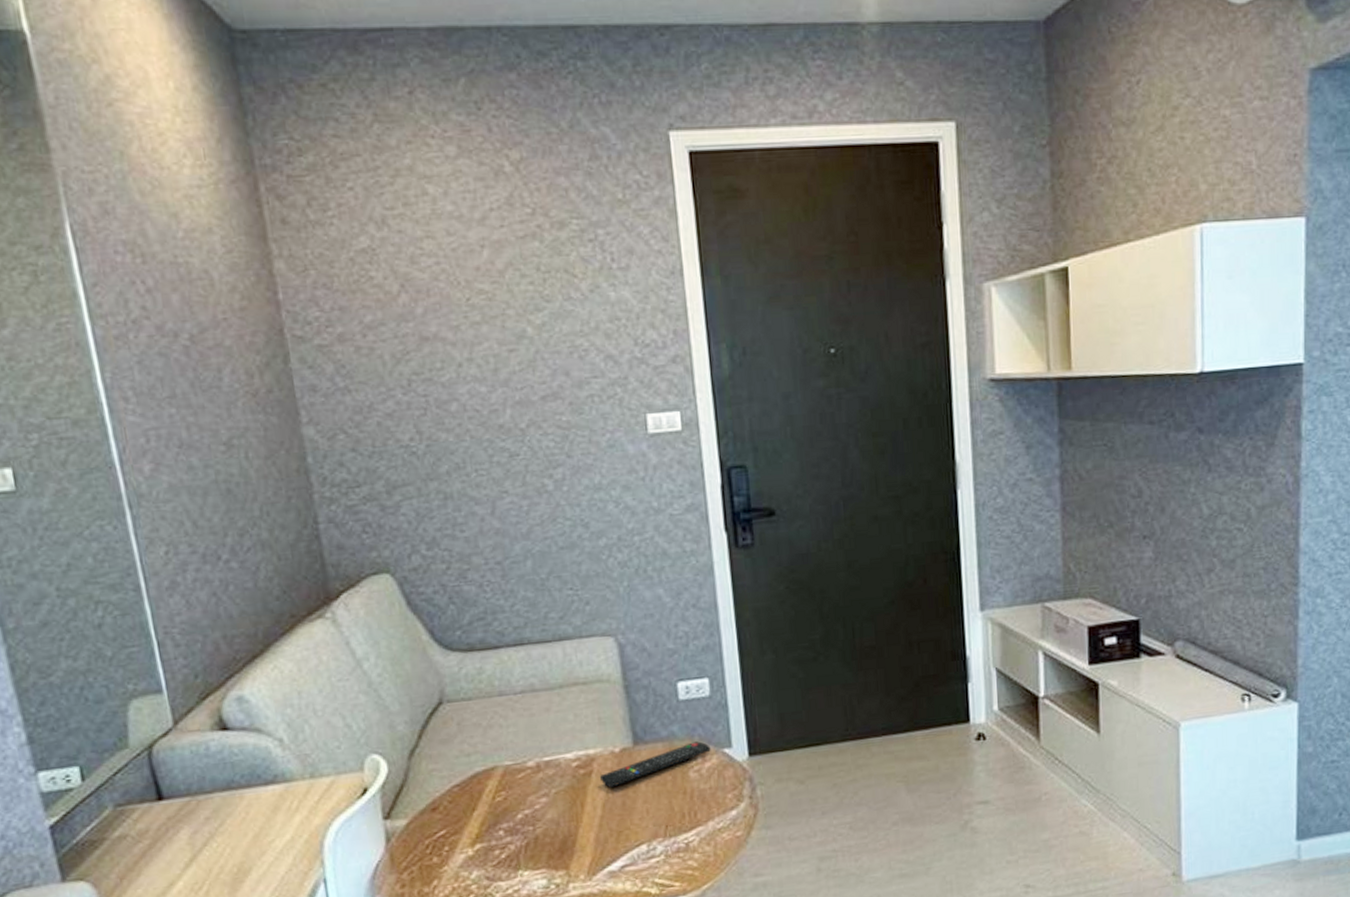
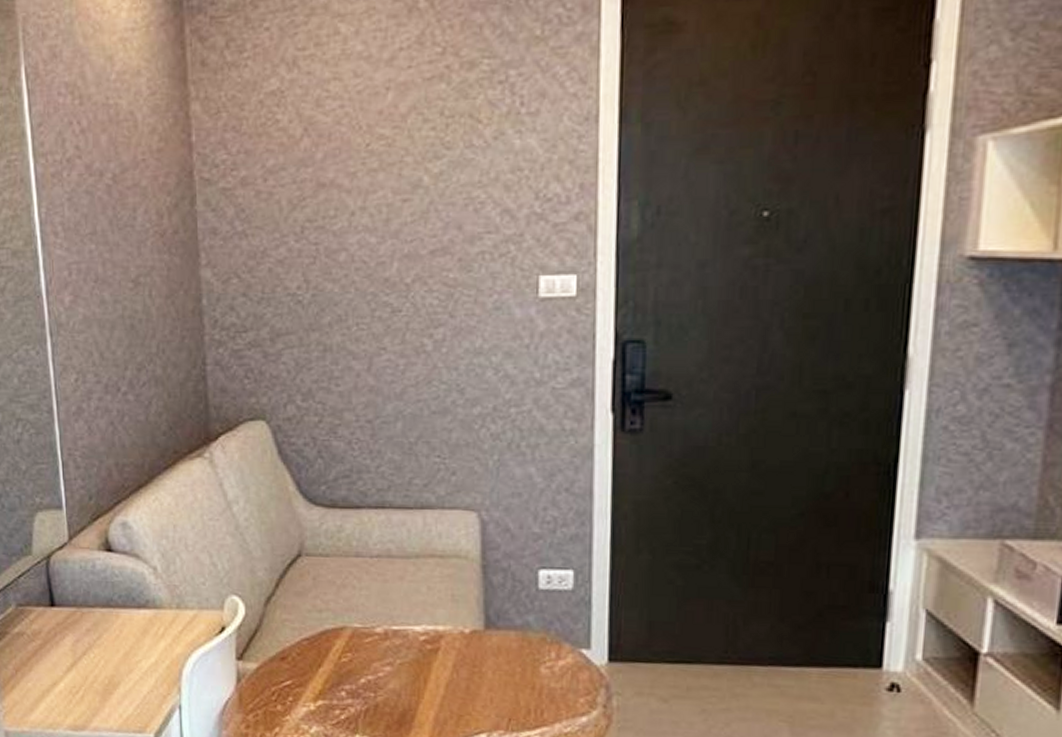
remote control: present [599,741,711,788] -> none [445,636,567,669]

